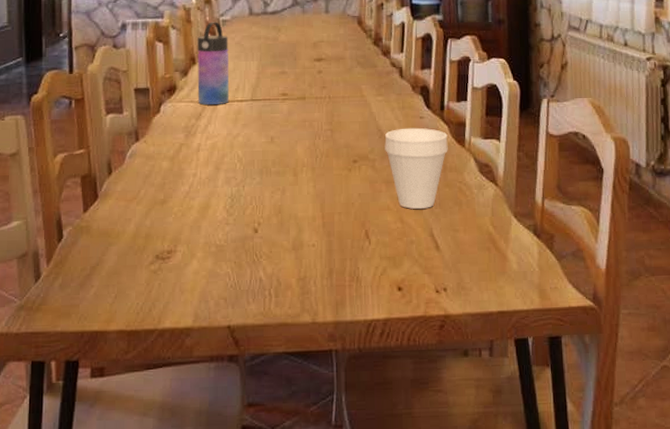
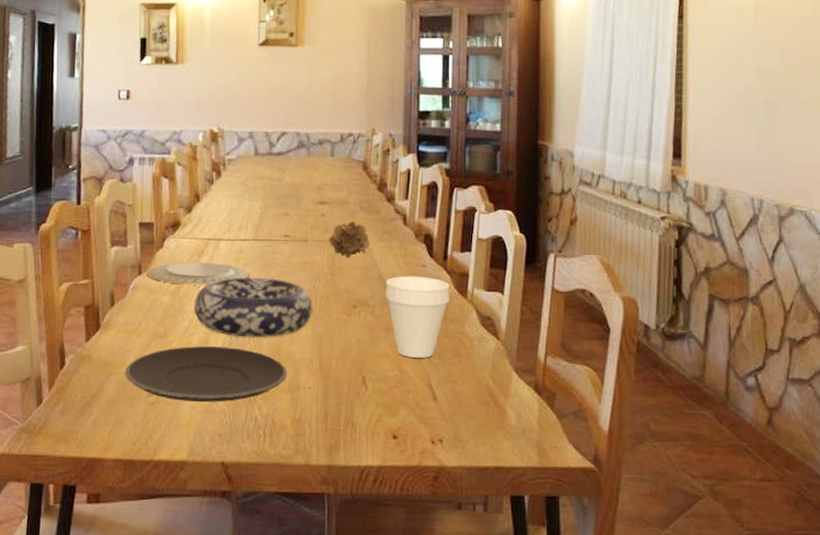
plate: none [125,209,291,267] -> present [125,345,288,402]
plate: none [144,125,249,149] -> present [146,262,250,285]
decorative bowl: none [194,137,313,199] -> present [194,277,313,338]
water bottle: present [197,22,230,105] -> none [200,160,233,242]
flower: none [326,77,368,114] -> present [328,222,370,258]

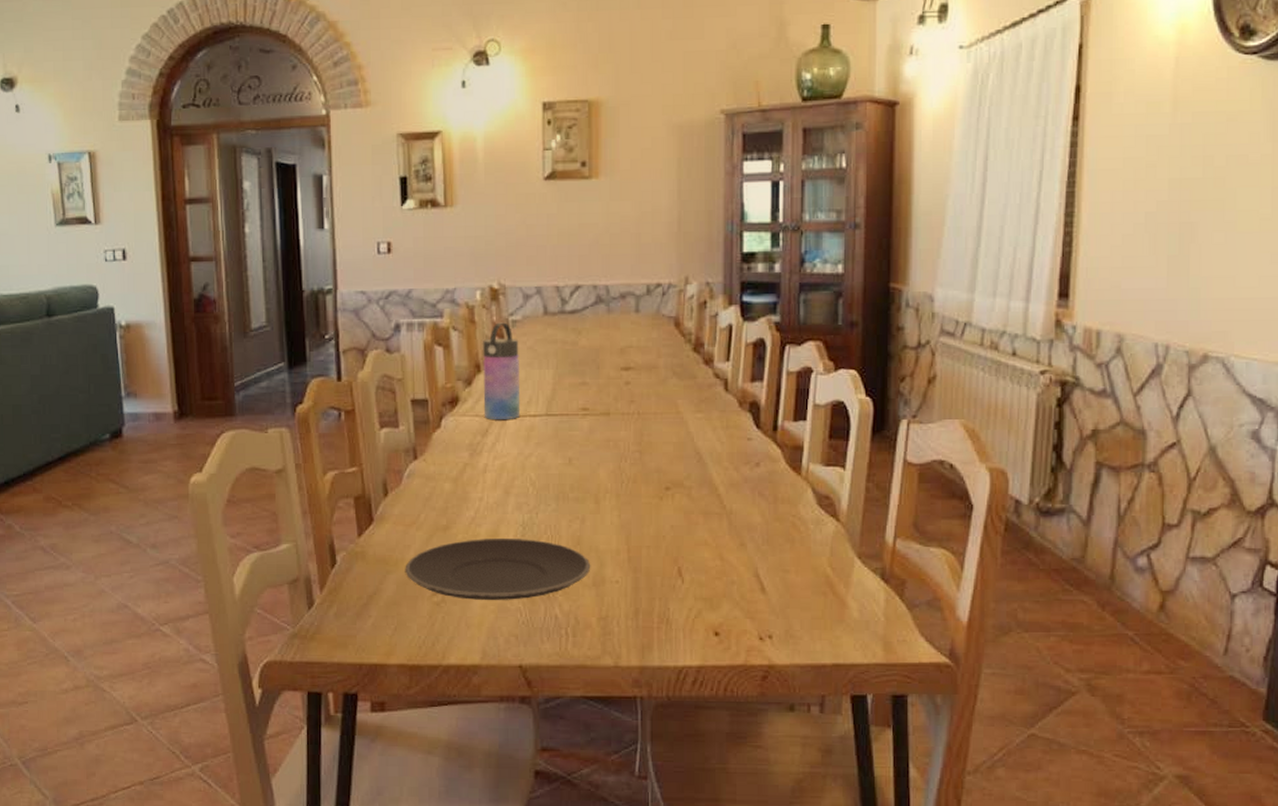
plate: present [146,262,250,285] -> none [423,444,543,469]
decorative bowl: present [194,277,313,338] -> none [480,458,618,527]
water bottle: none [200,160,233,242] -> present [483,322,521,419]
flower: present [328,222,370,258] -> none [635,390,685,433]
cup: present [385,276,450,358] -> none [703,451,781,545]

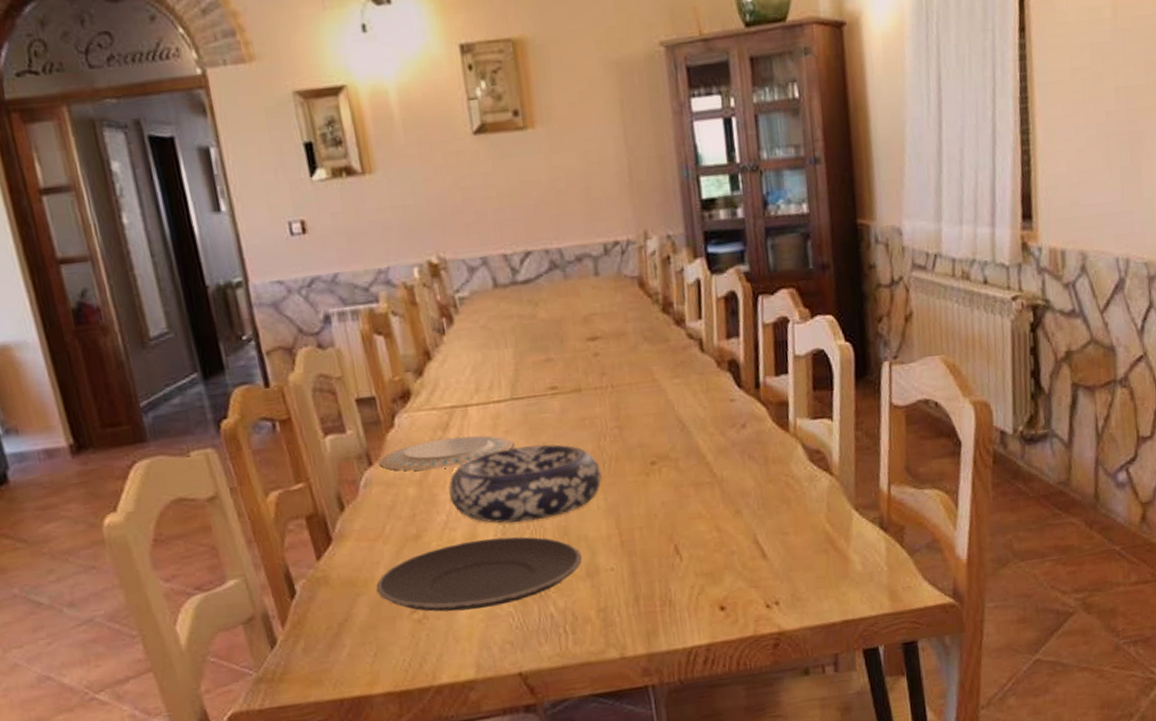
plate: none [423,444,543,469] -> present [378,435,514,471]
decorative bowl: none [480,458,618,527] -> present [448,444,602,523]
water bottle: present [483,322,521,419] -> none [429,301,483,411]

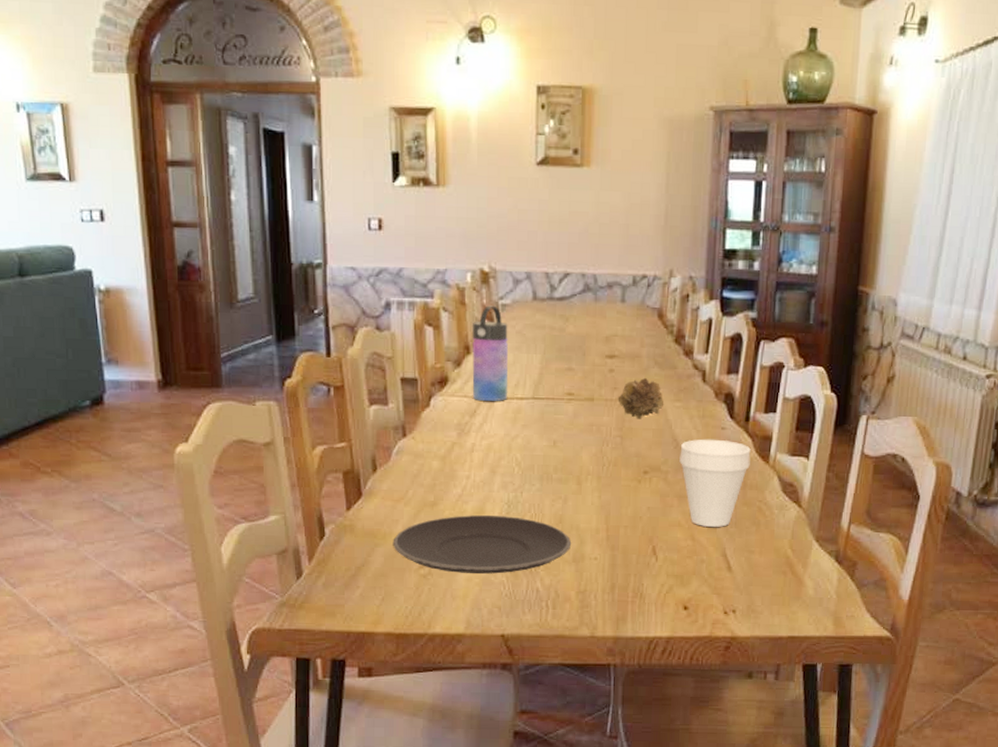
plate: present [378,435,514,471] -> none [412,423,529,449]
water bottle: none [429,301,483,411] -> present [472,305,508,401]
decorative bowl: present [448,444,602,523] -> none [467,440,600,506]
flower: none [608,357,662,405] -> present [618,378,664,419]
cup: none [687,413,769,514] -> present [679,439,751,527]

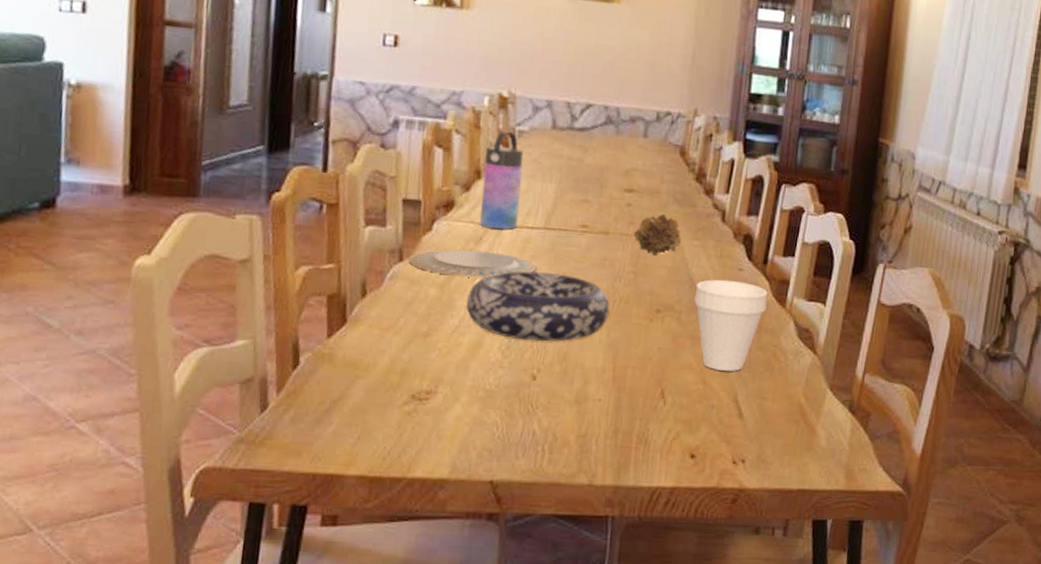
plate: present [393,514,572,574] -> none [376,348,575,413]
plate: none [412,423,529,449] -> present [409,250,537,278]
decorative bowl: none [467,440,600,506] -> present [466,271,610,342]

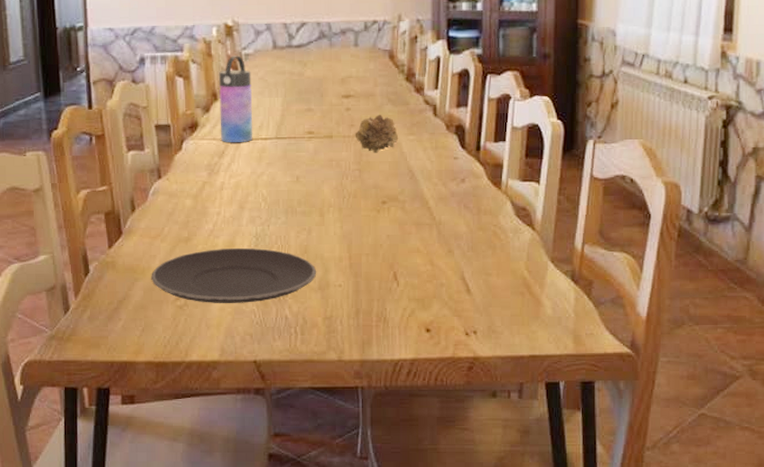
plate: none [376,348,575,413] -> present [151,247,317,303]
plate: present [409,250,537,278] -> none [166,164,273,187]
decorative bowl: present [466,271,610,342] -> none [218,176,340,238]
cup: present [694,279,768,371] -> none [415,168,483,252]

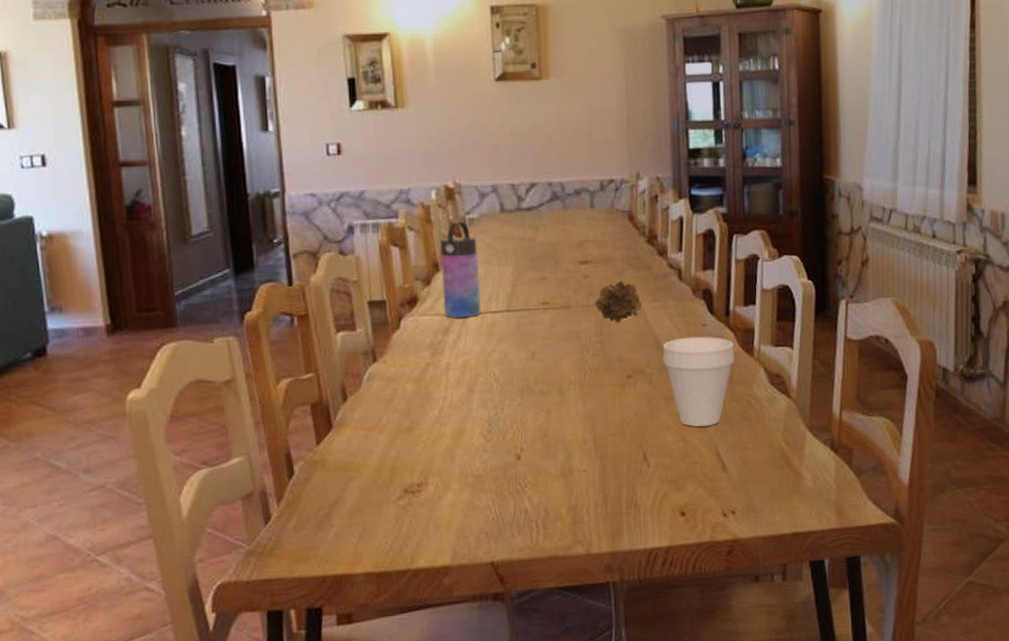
plate: present [151,247,317,303] -> none [368,434,559,500]
cup: none [415,168,483,252] -> present [662,336,735,427]

